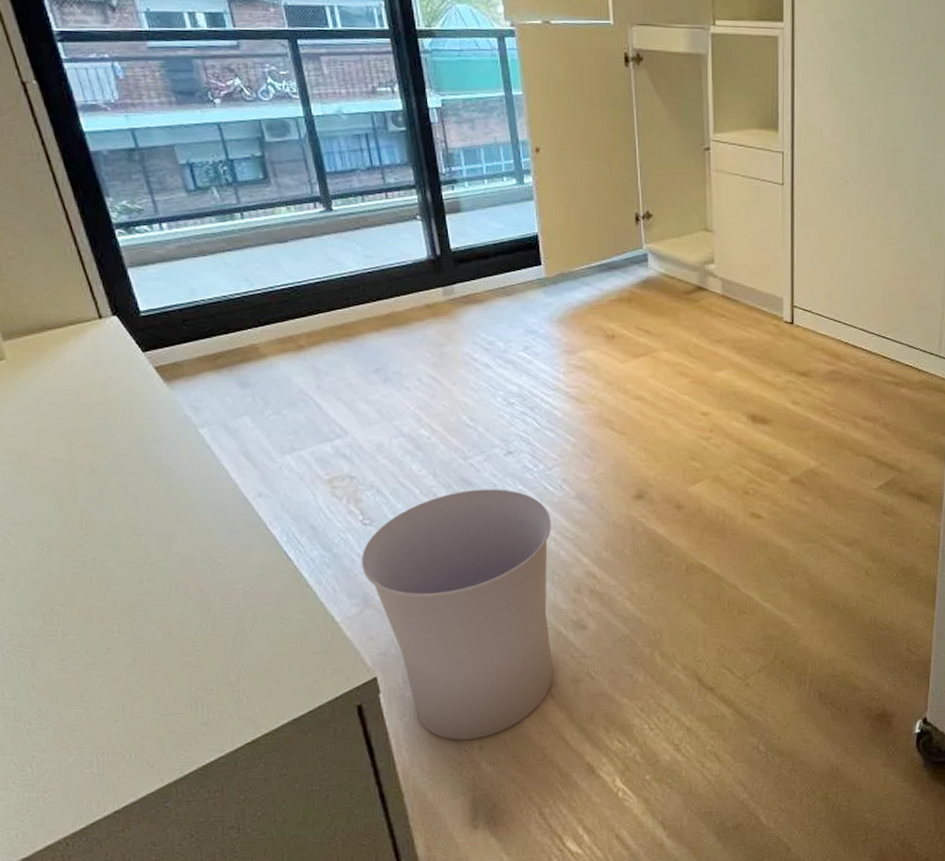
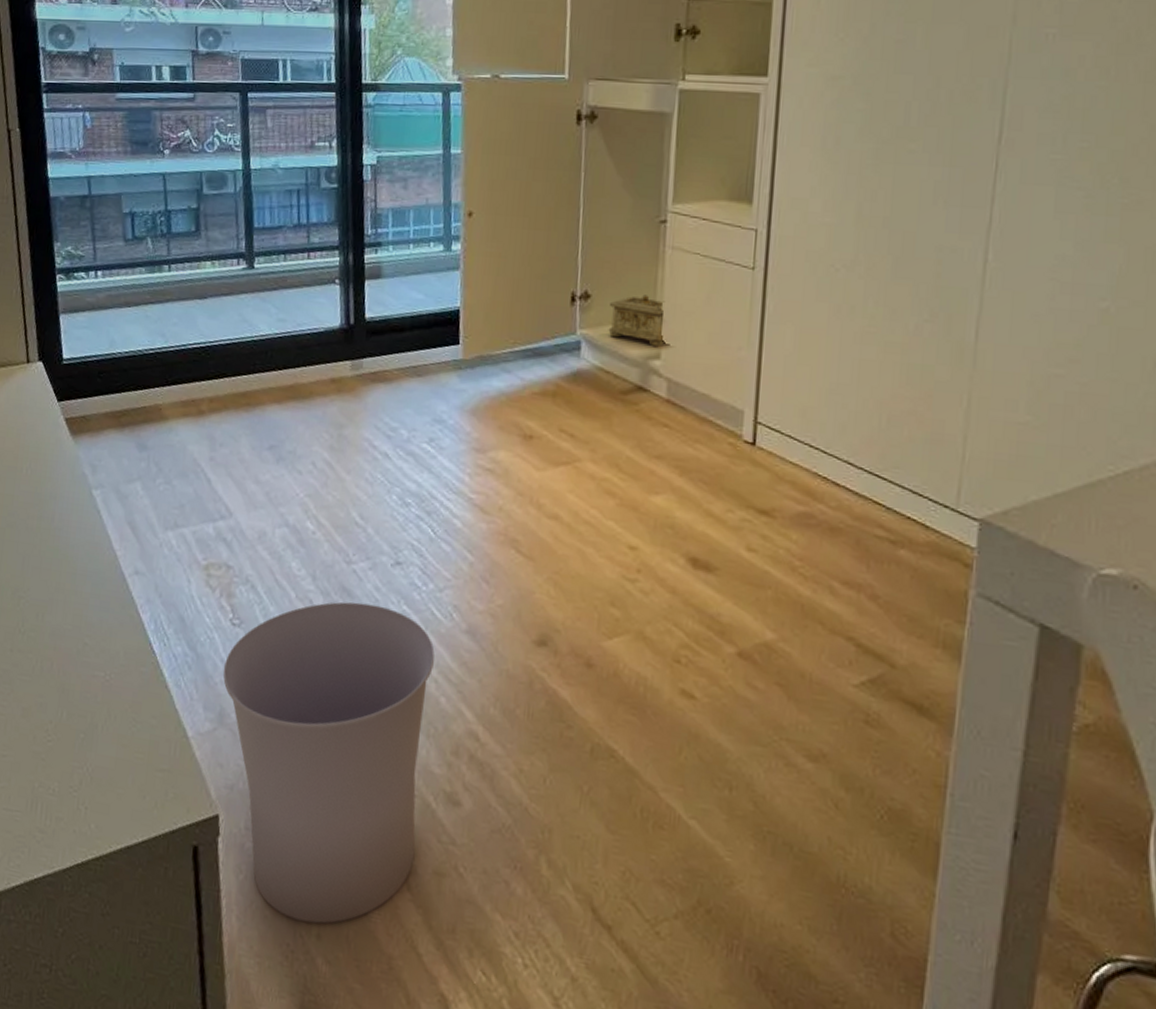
decorative box: none [669,211,717,253] -> present [608,294,666,347]

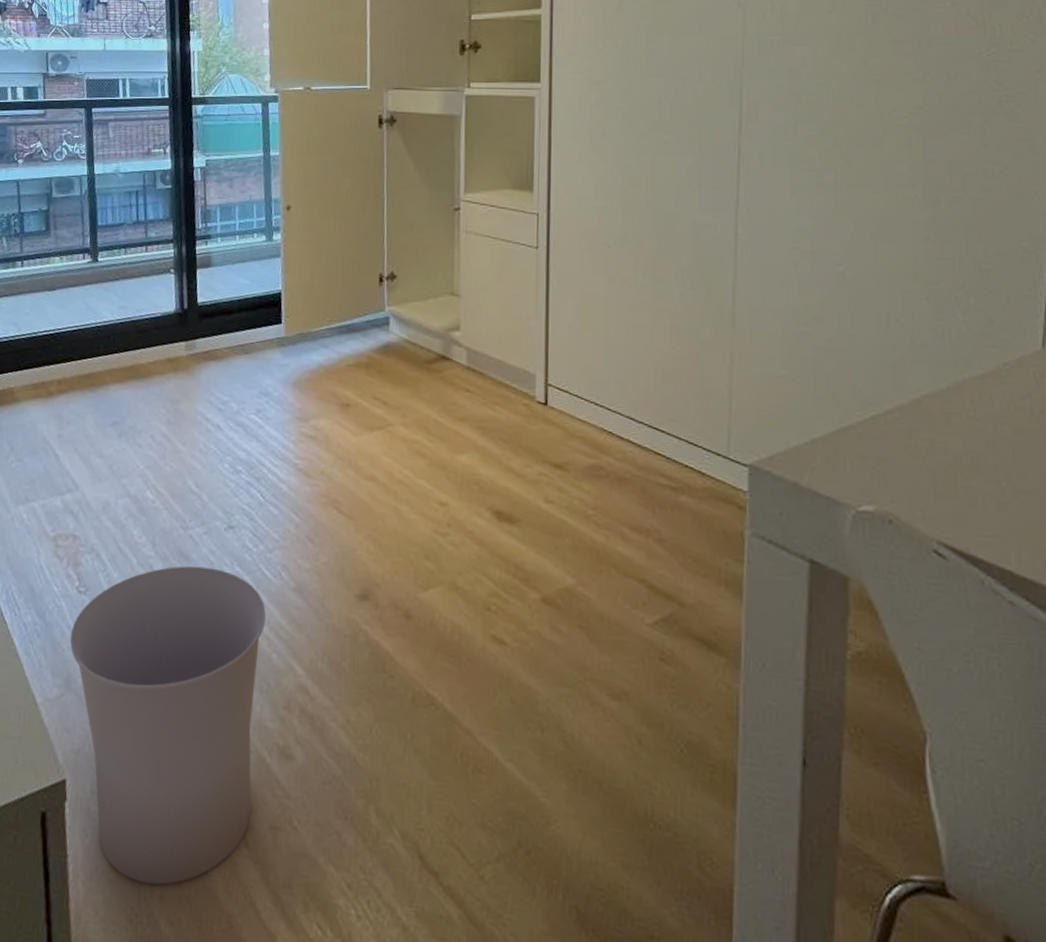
decorative box: present [608,294,666,347] -> none [413,274,464,319]

